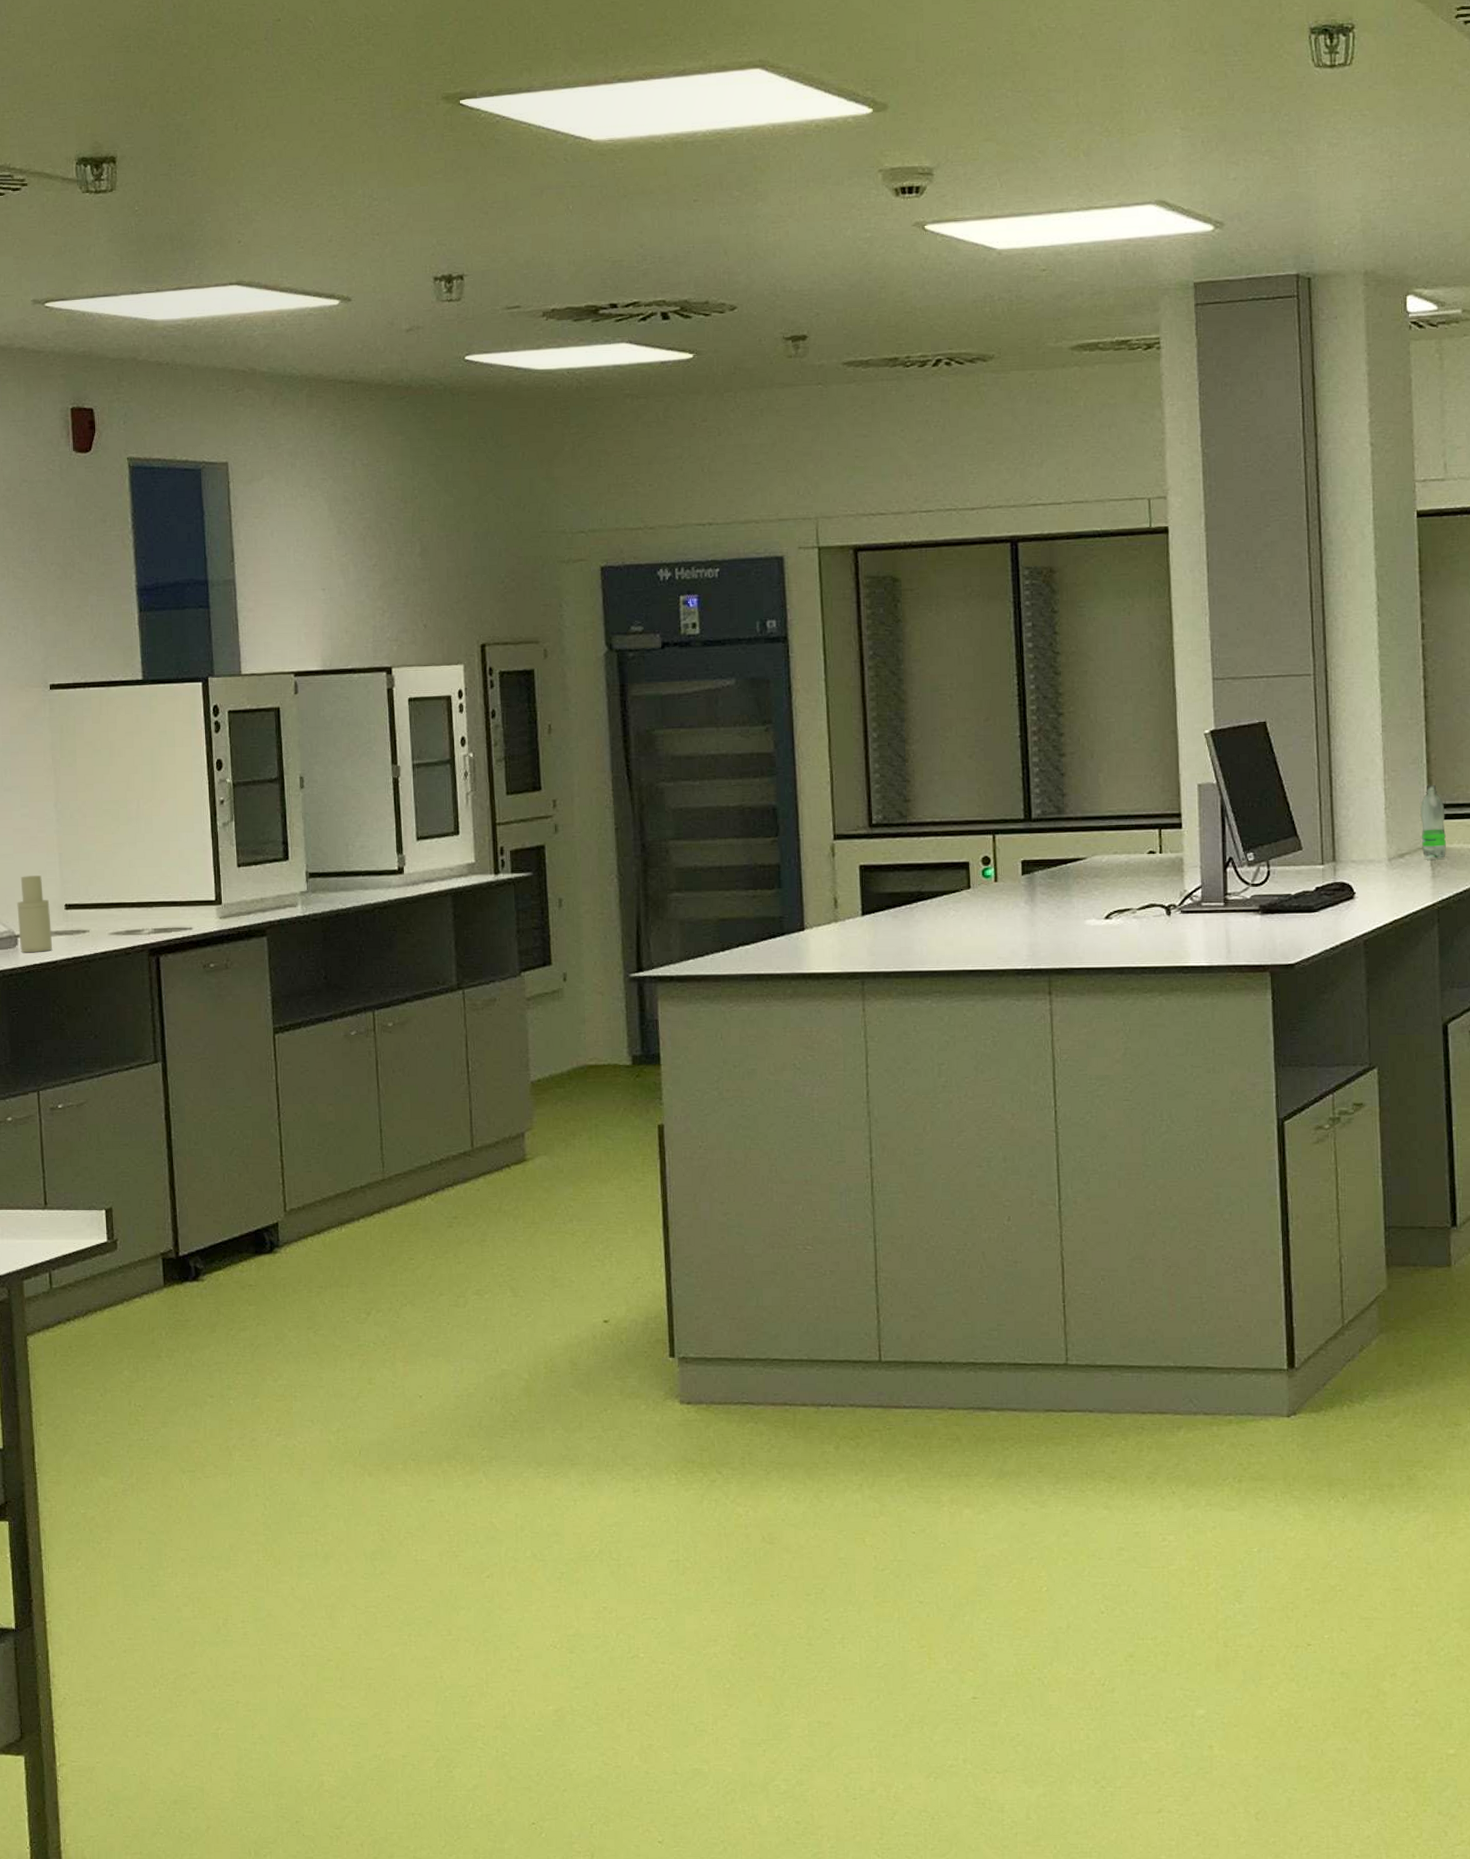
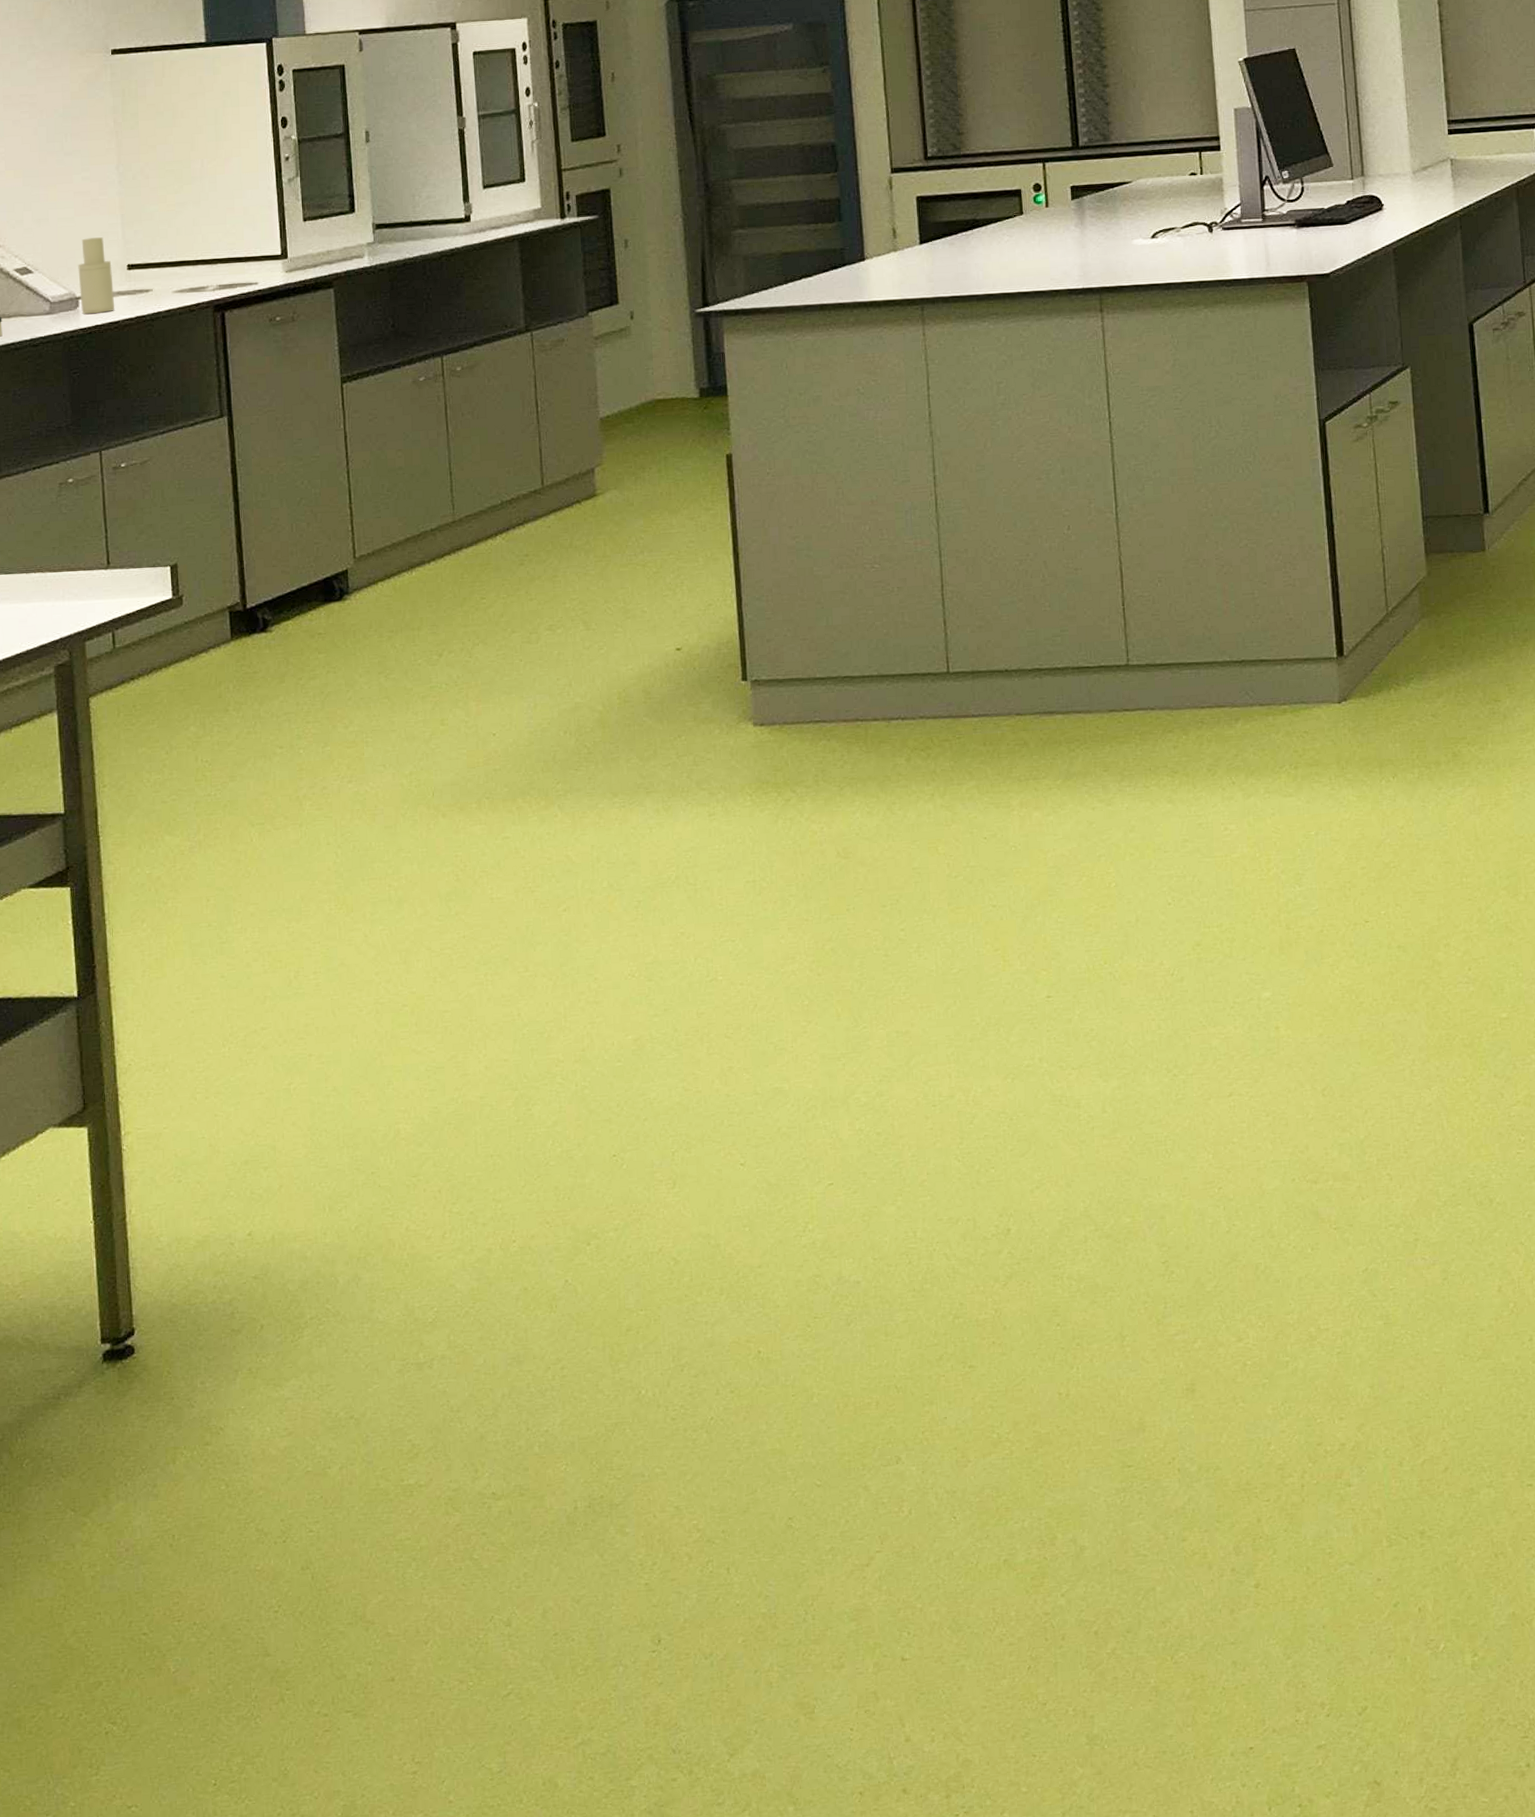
bottle: present [1420,785,1446,860] -> none [1440,102,1465,172]

